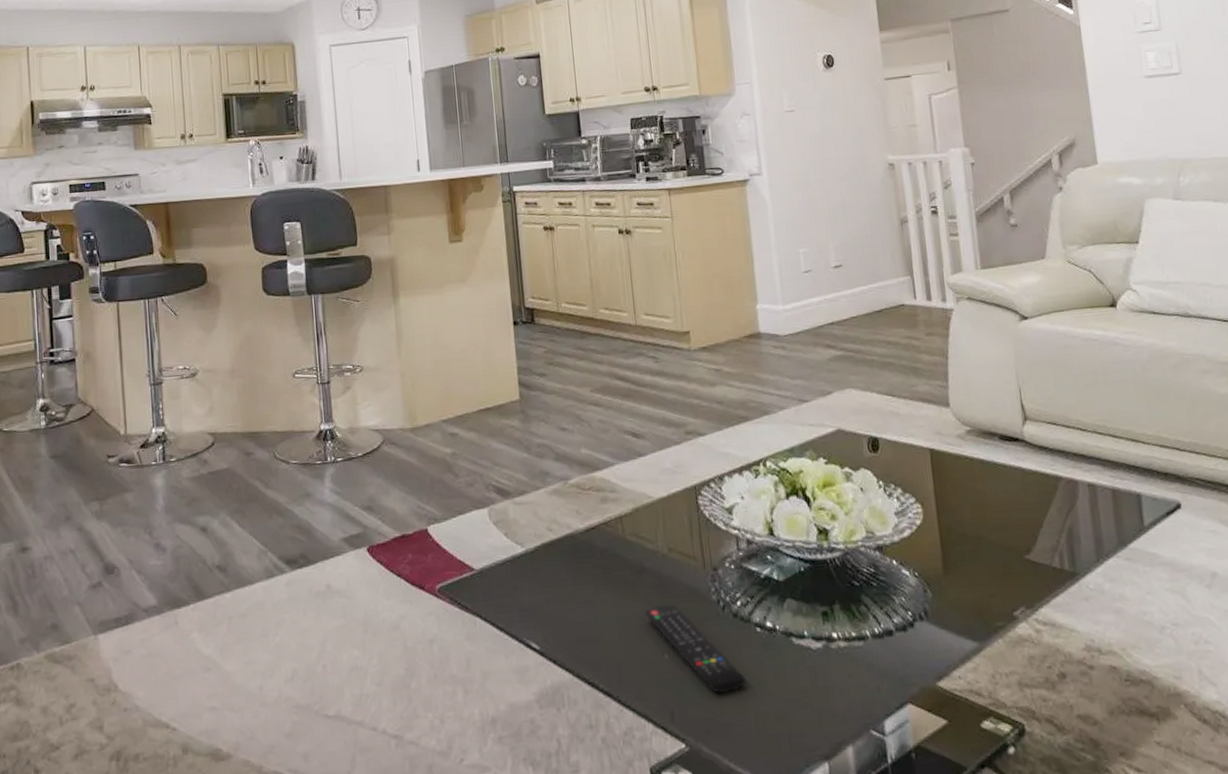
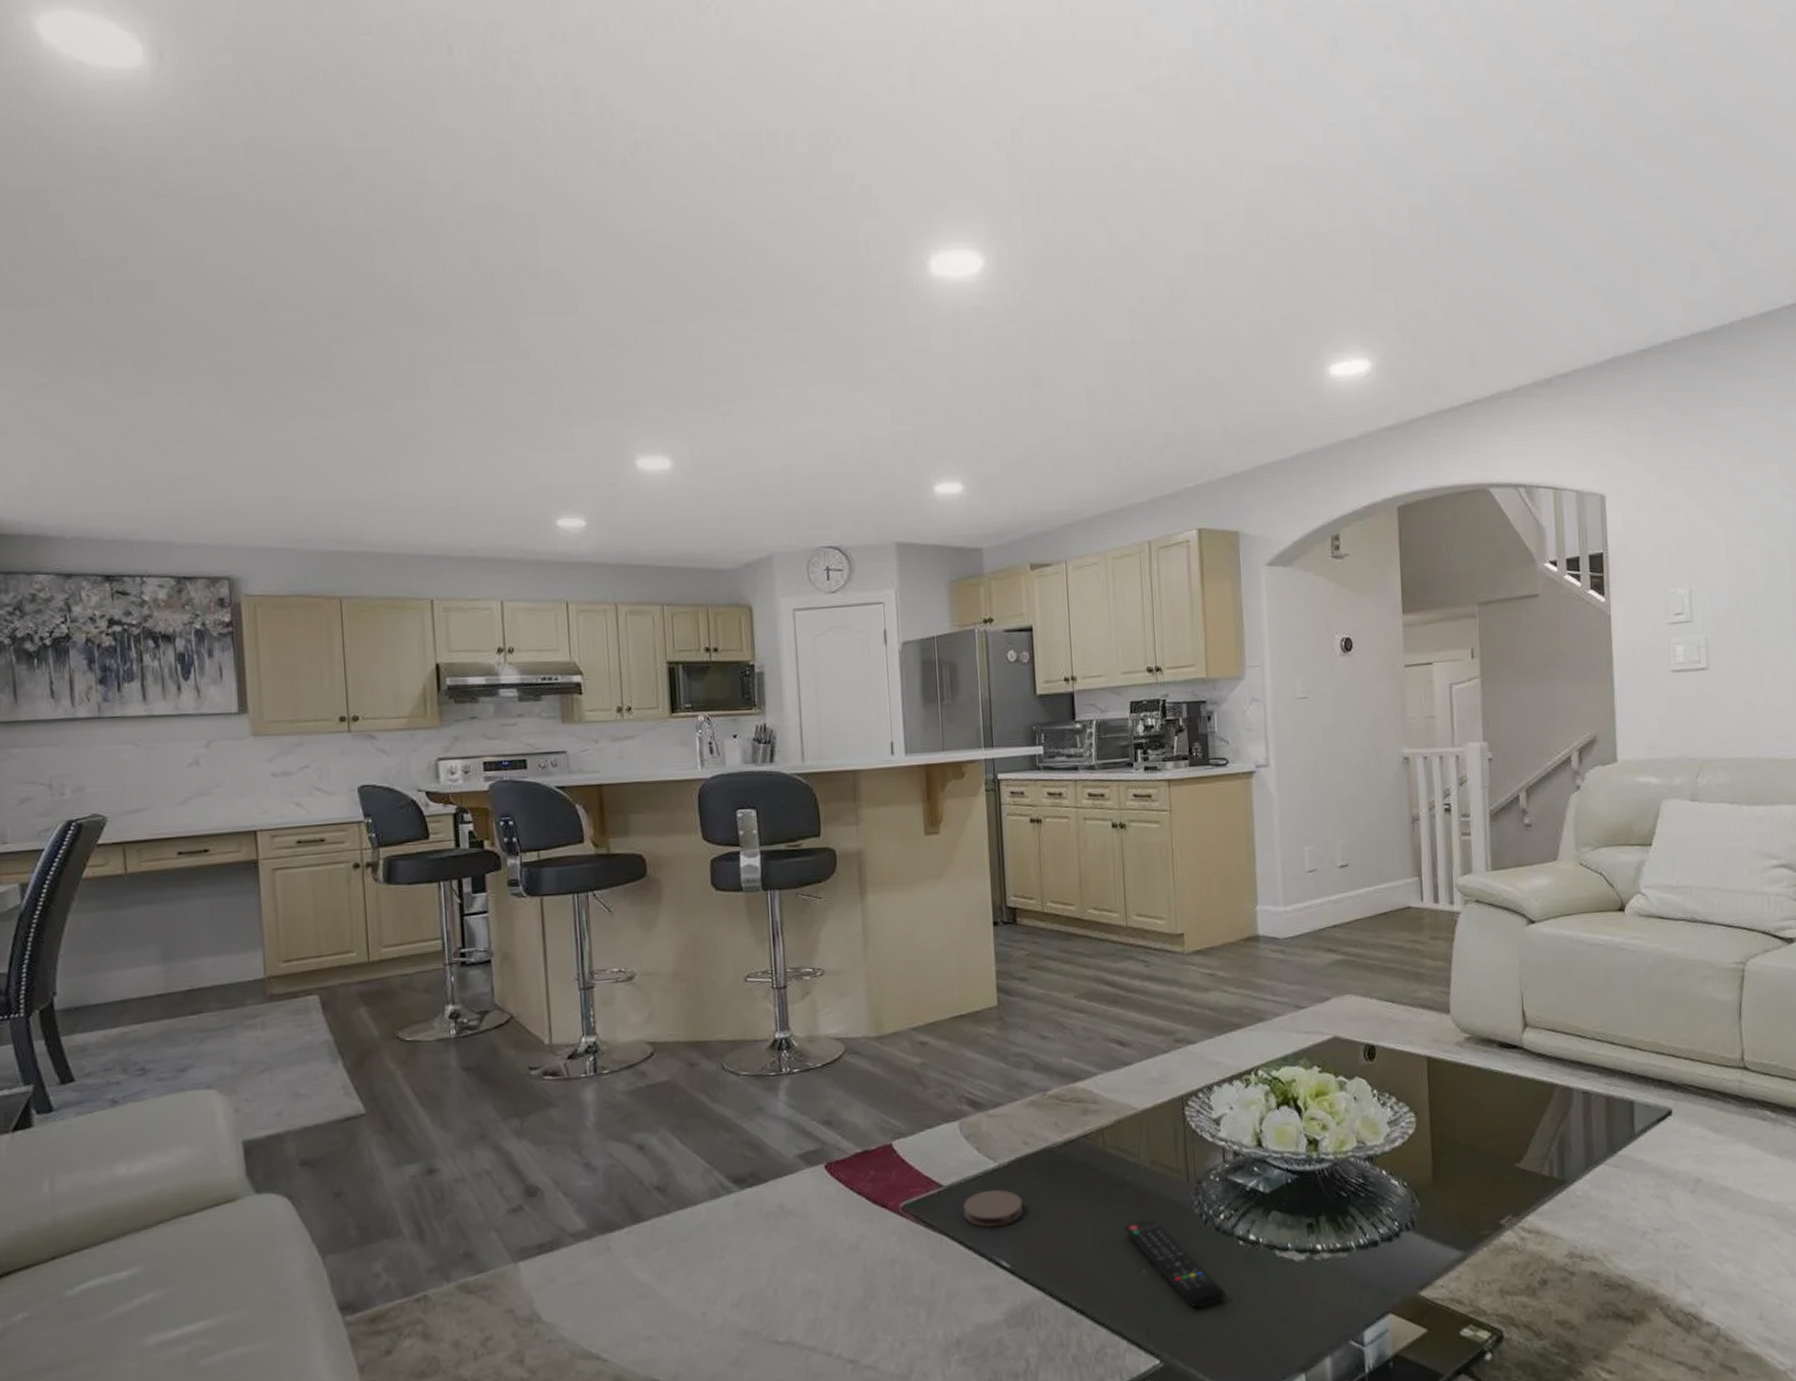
coaster: none [494,574,550,610] -> present [963,1190,1023,1227]

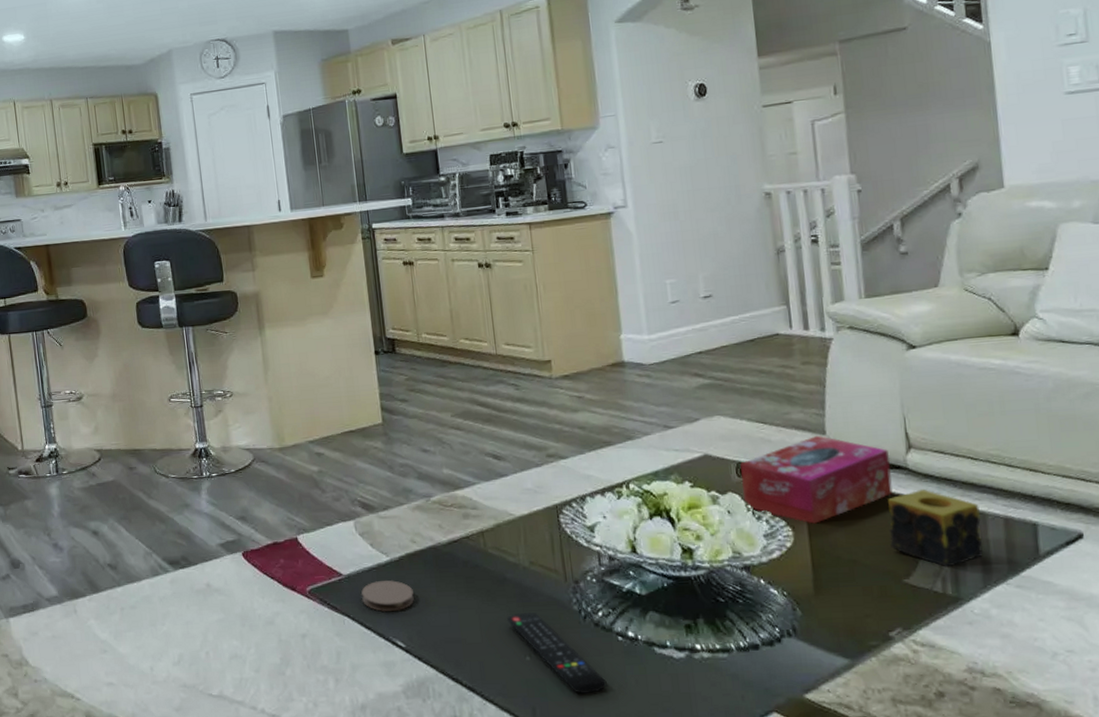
tissue box: none [1368,1015,1509,1109] -> present [740,436,893,524]
candle: none [1504,1068,1587,1150] -> present [888,489,983,567]

